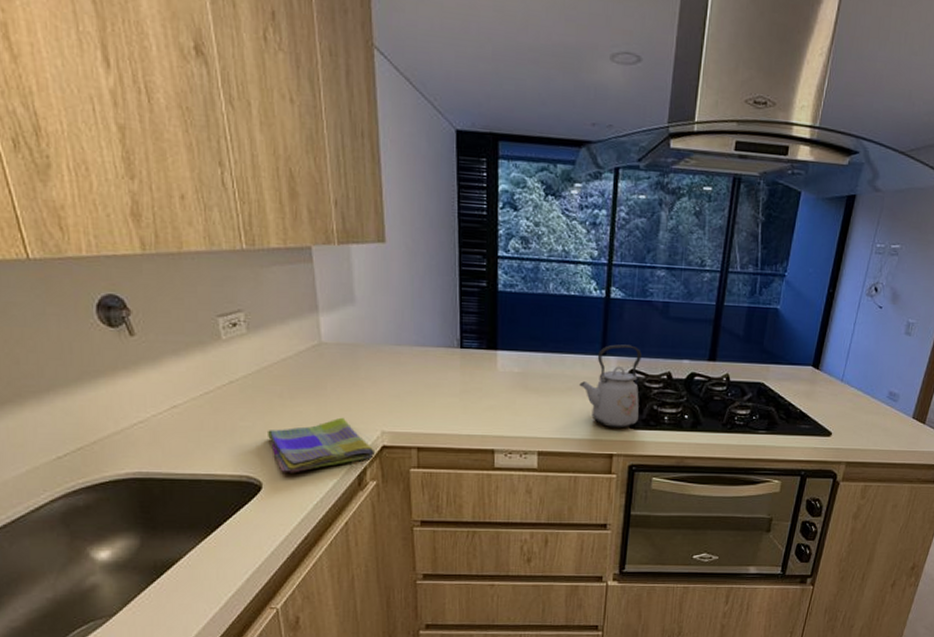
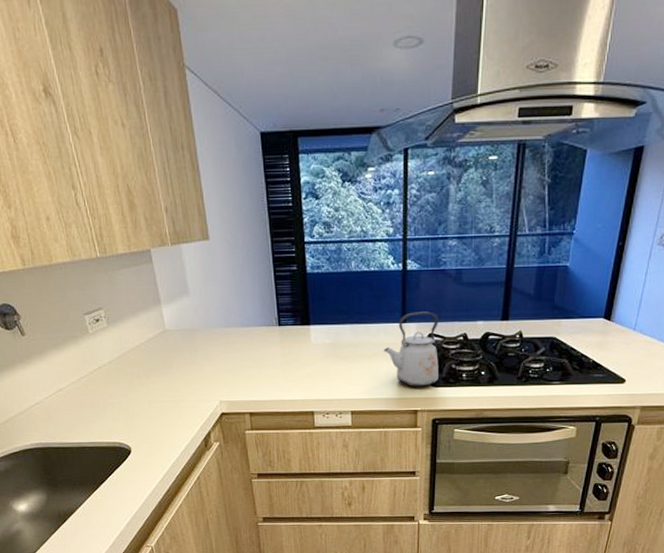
dish towel: present [266,417,374,473] -> none [130,391,216,439]

